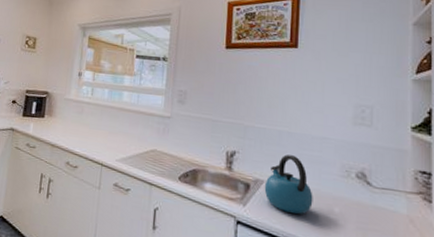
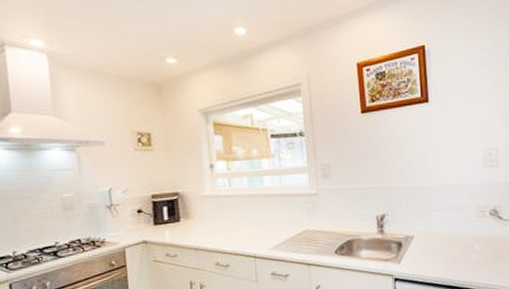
kettle: present [264,154,313,215] -> none [414,207,457,260]

